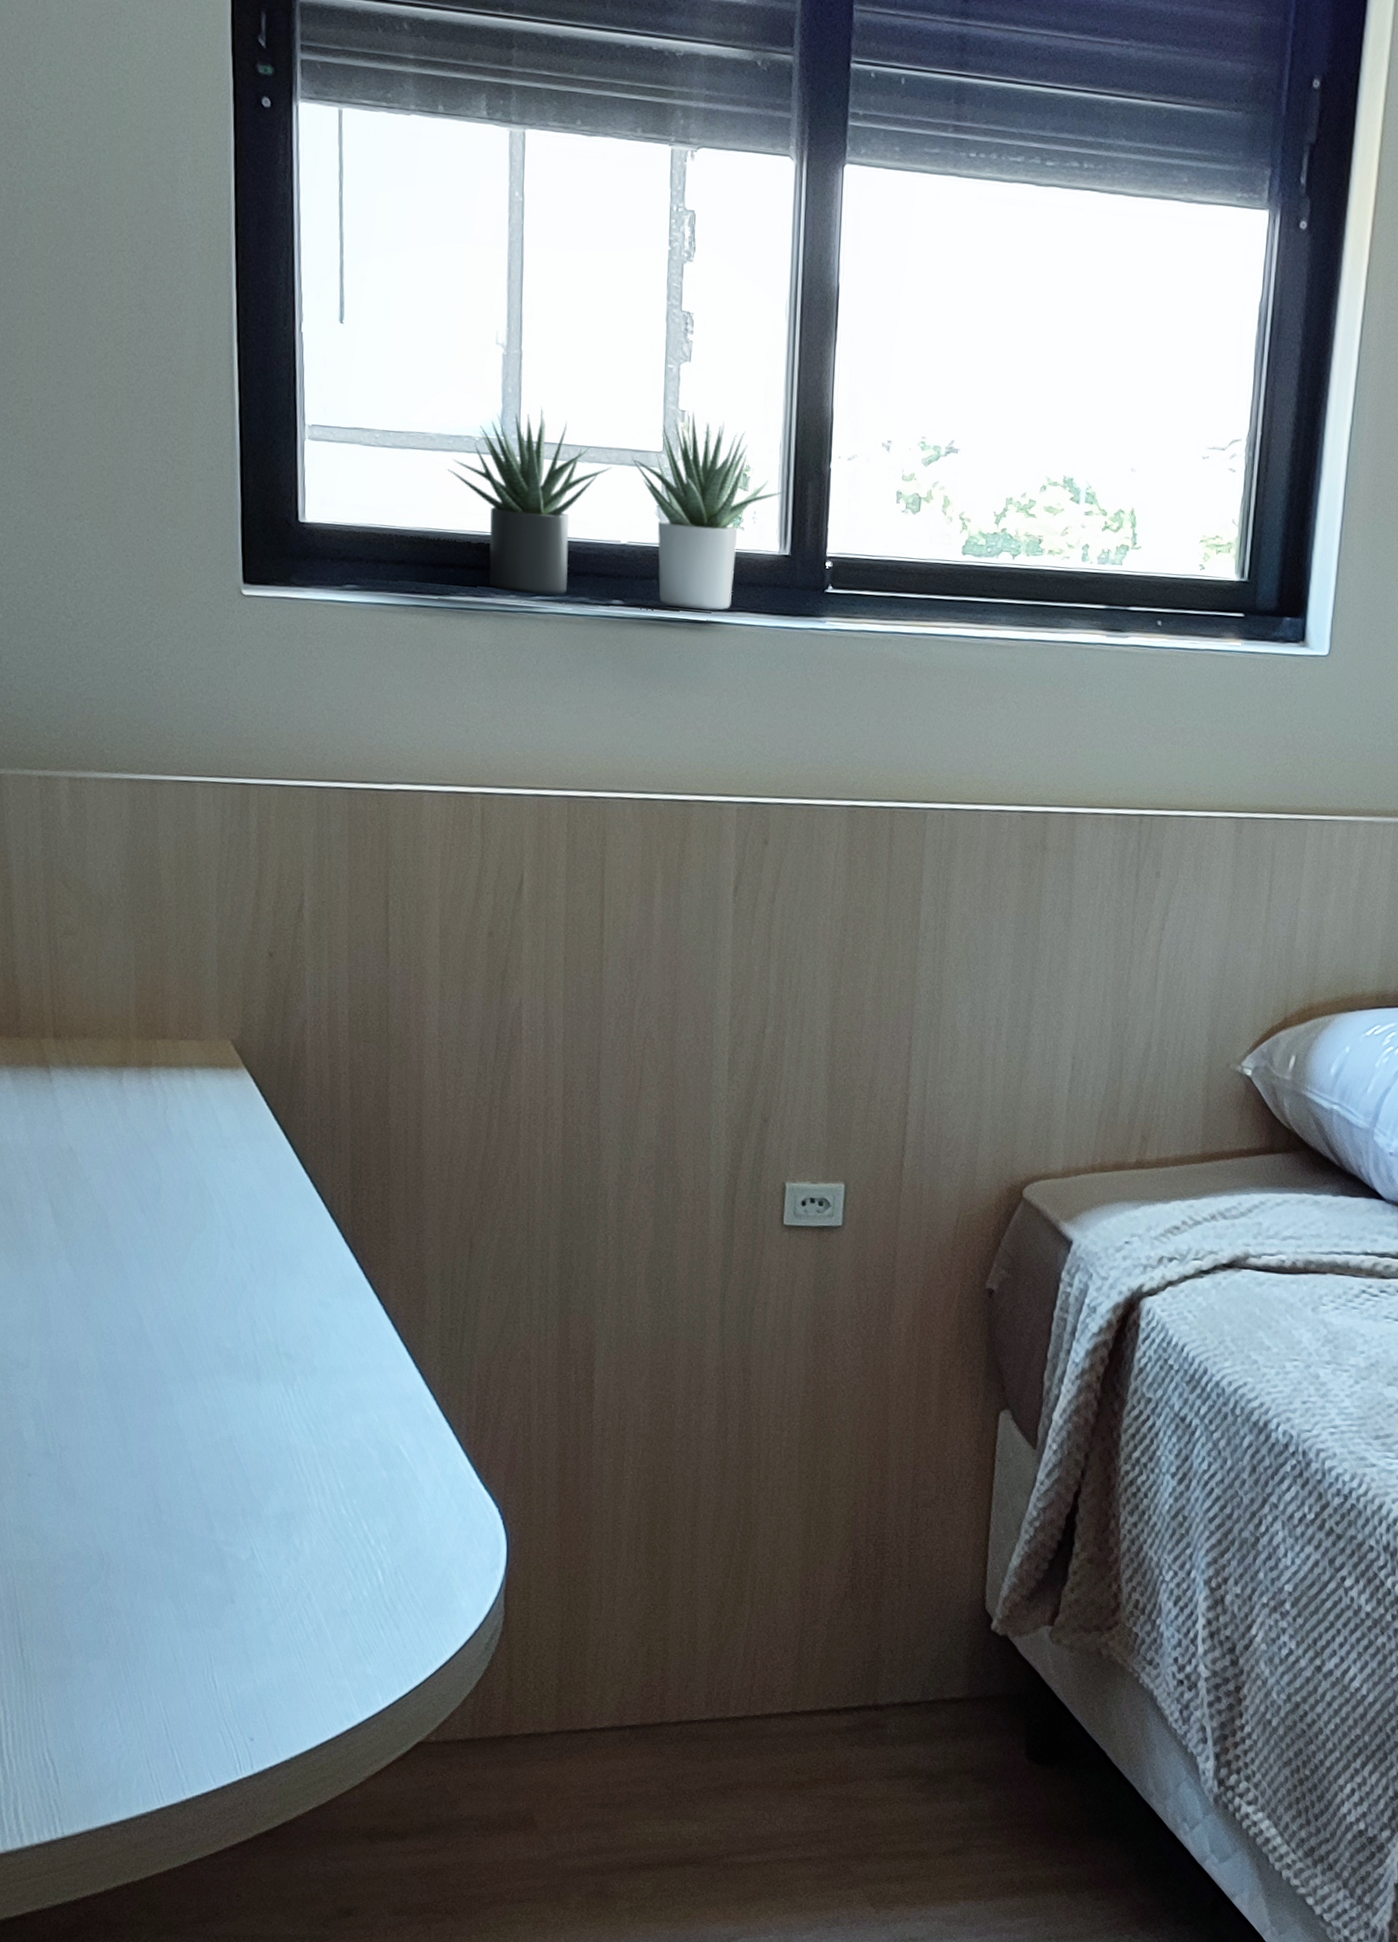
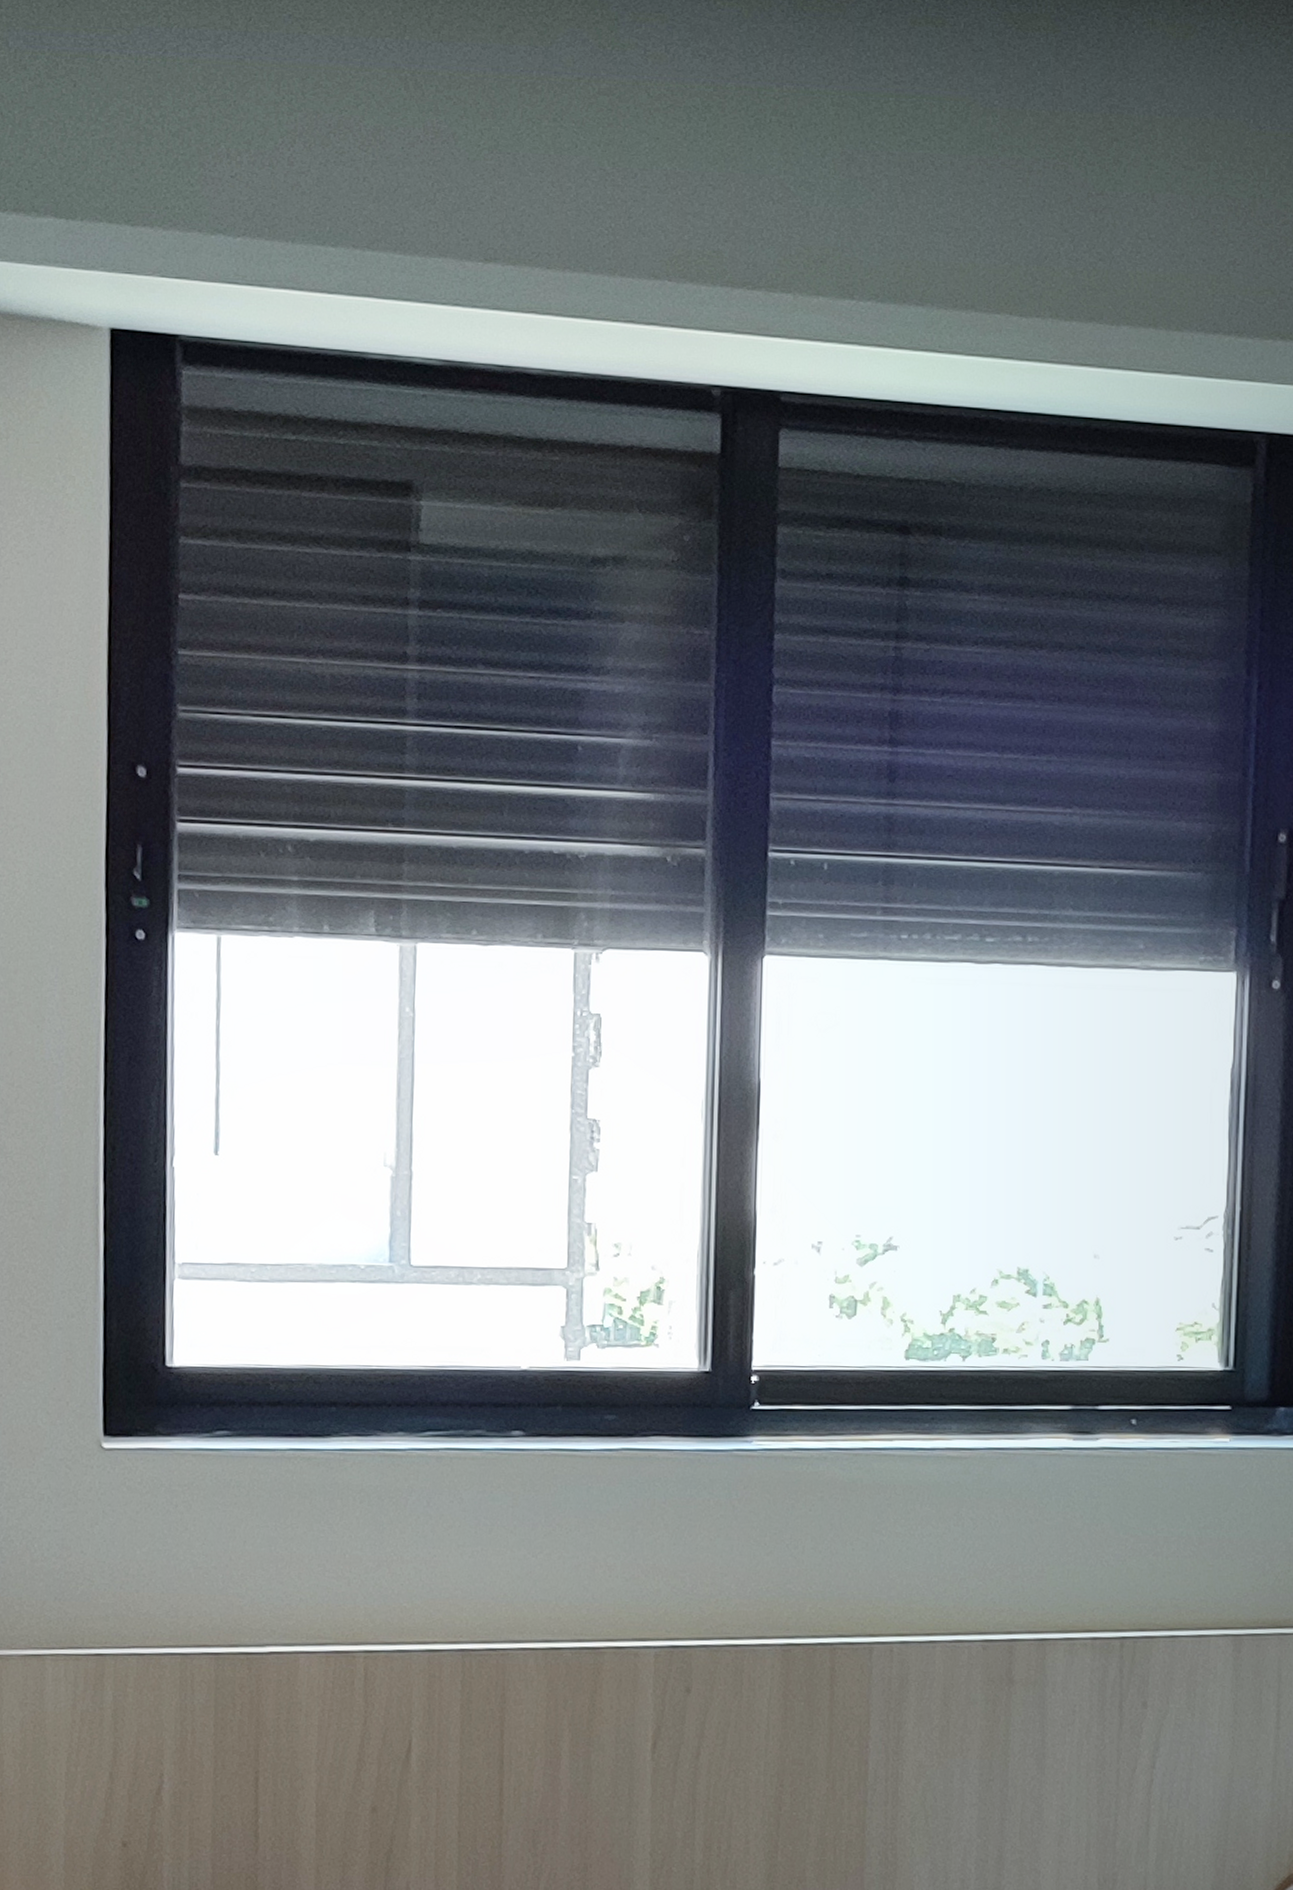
succulent plant: present [447,407,785,611] -> none [329,1225,704,1436]

